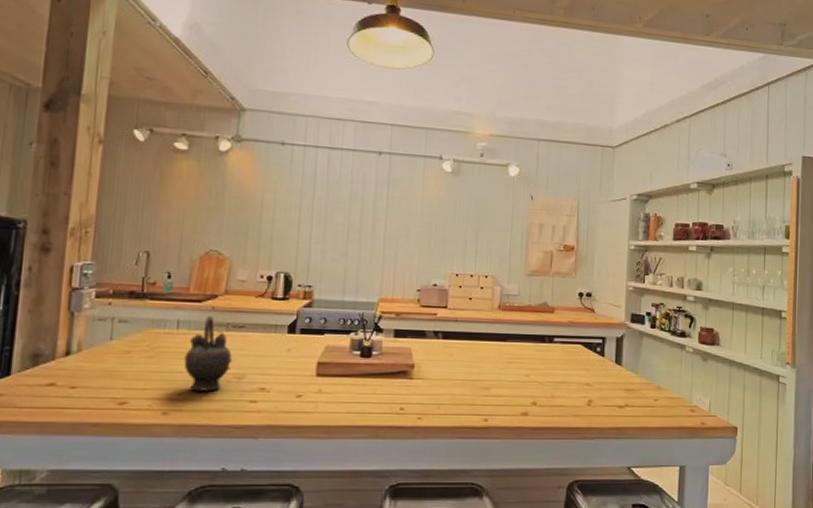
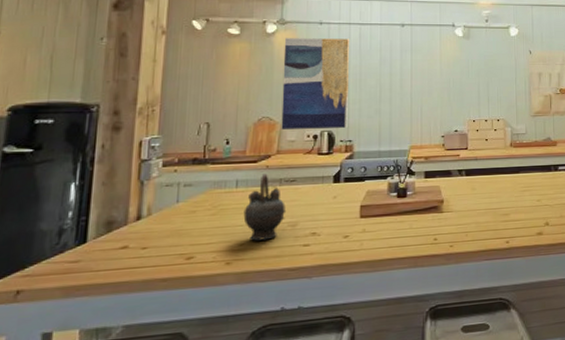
wall art: none [231,158,317,270] -> present [281,38,350,129]

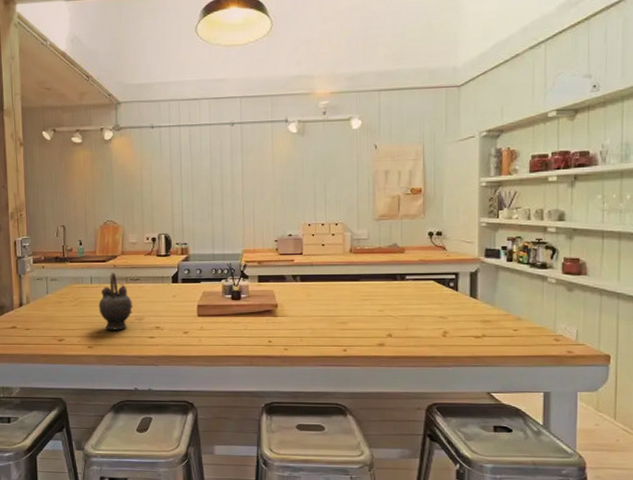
wall art: present [281,38,350,129] -> none [120,141,182,232]

